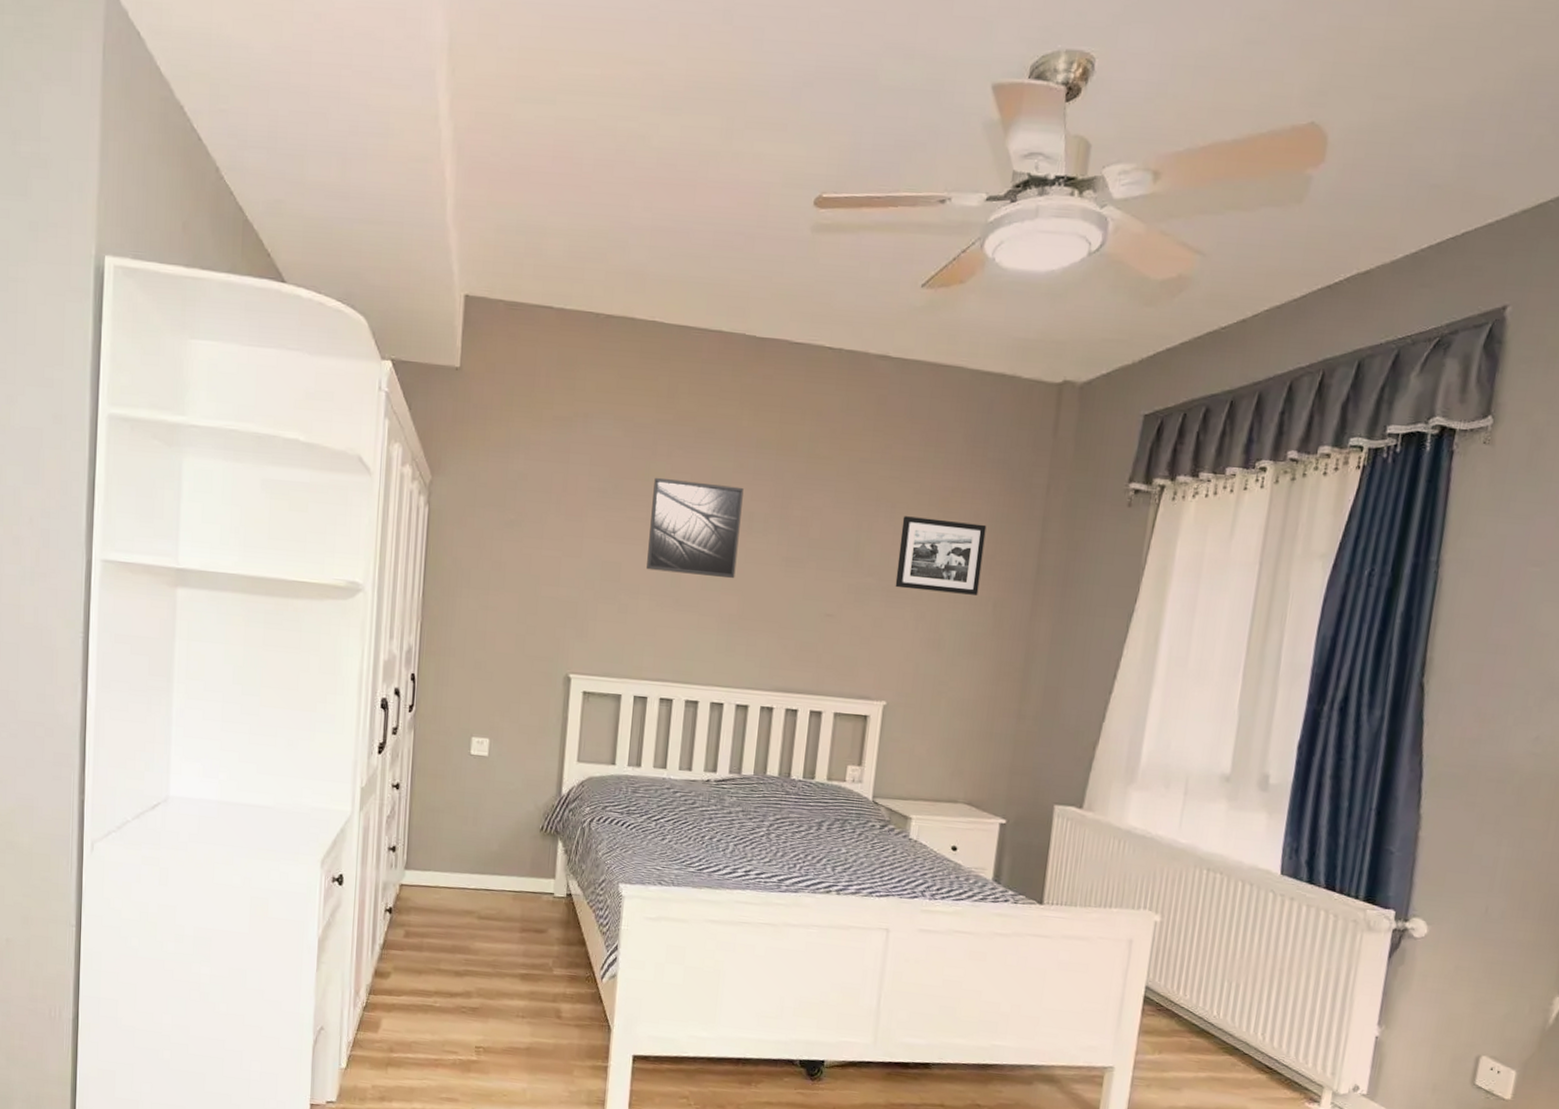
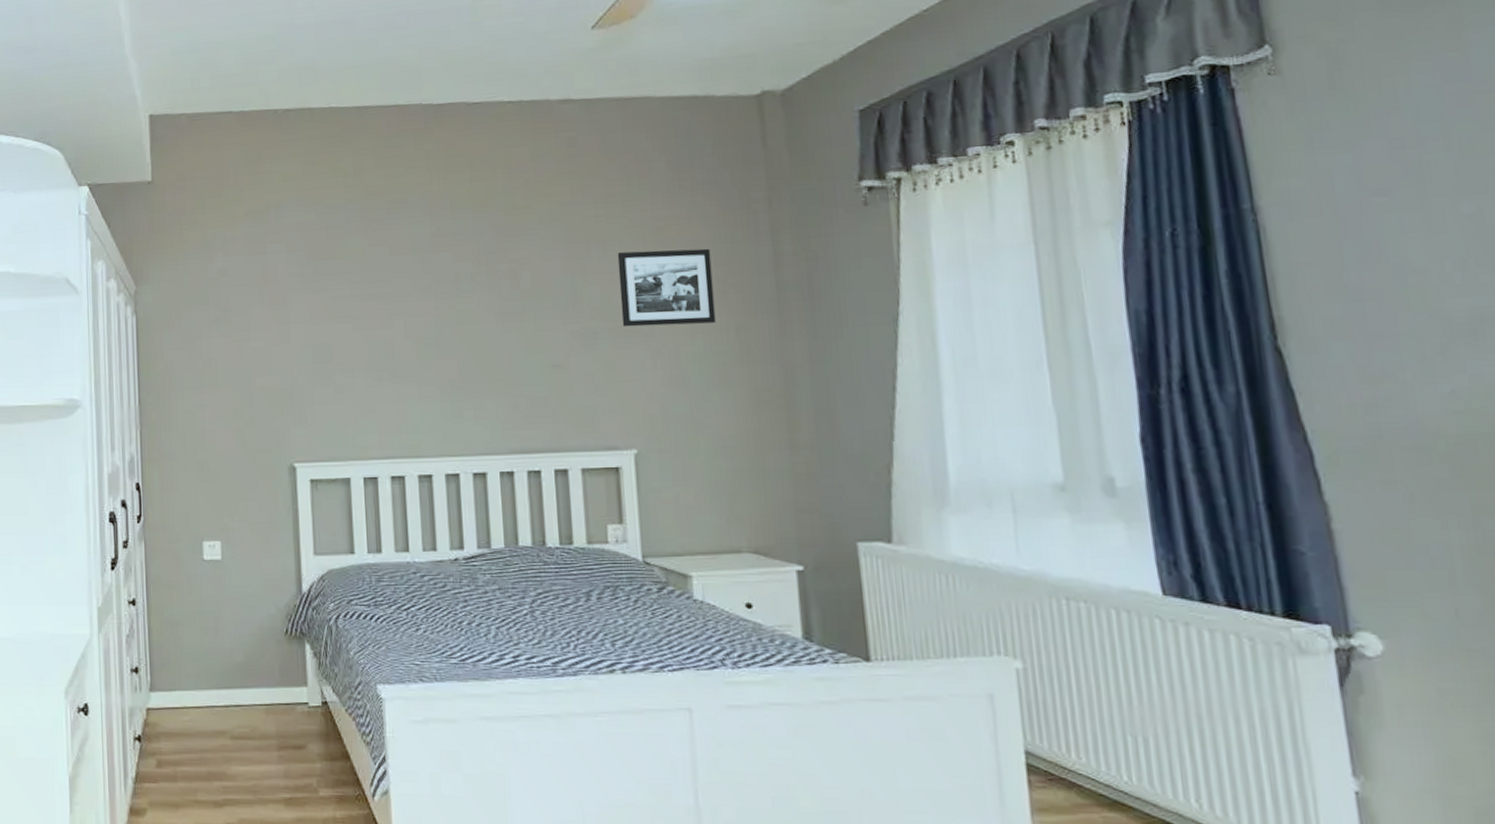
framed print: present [646,477,744,579] -> none [353,250,450,346]

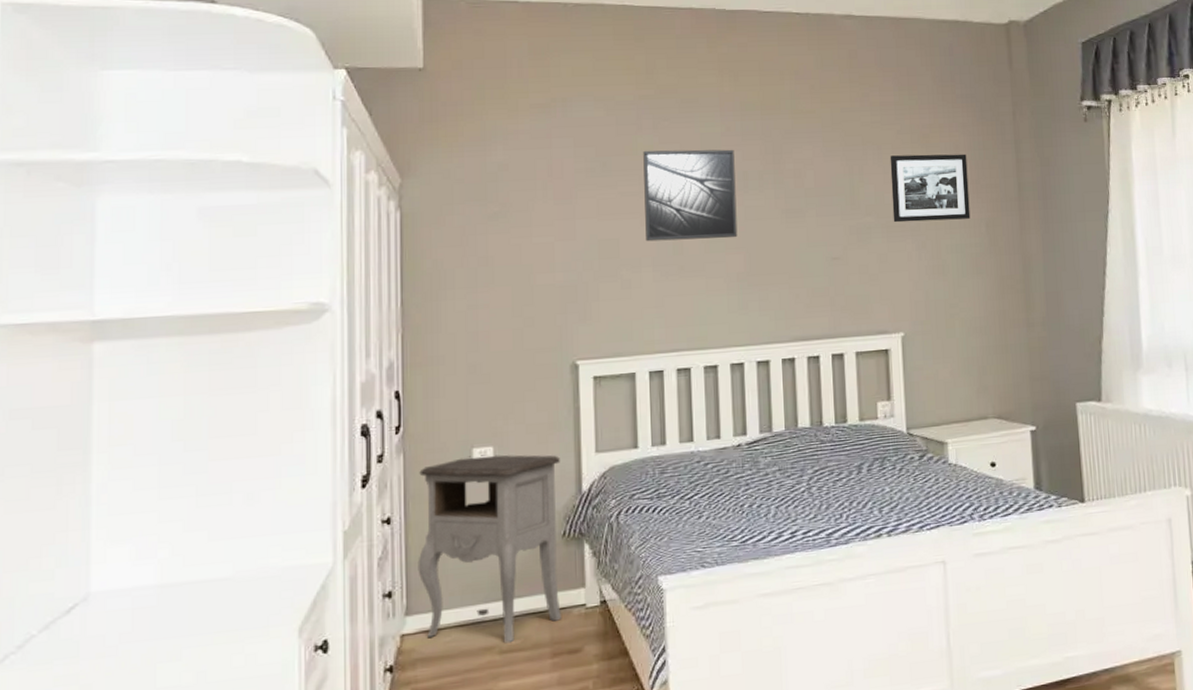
nightstand: none [158,548,287,730] -> present [417,454,562,644]
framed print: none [353,250,450,346] -> present [643,149,738,242]

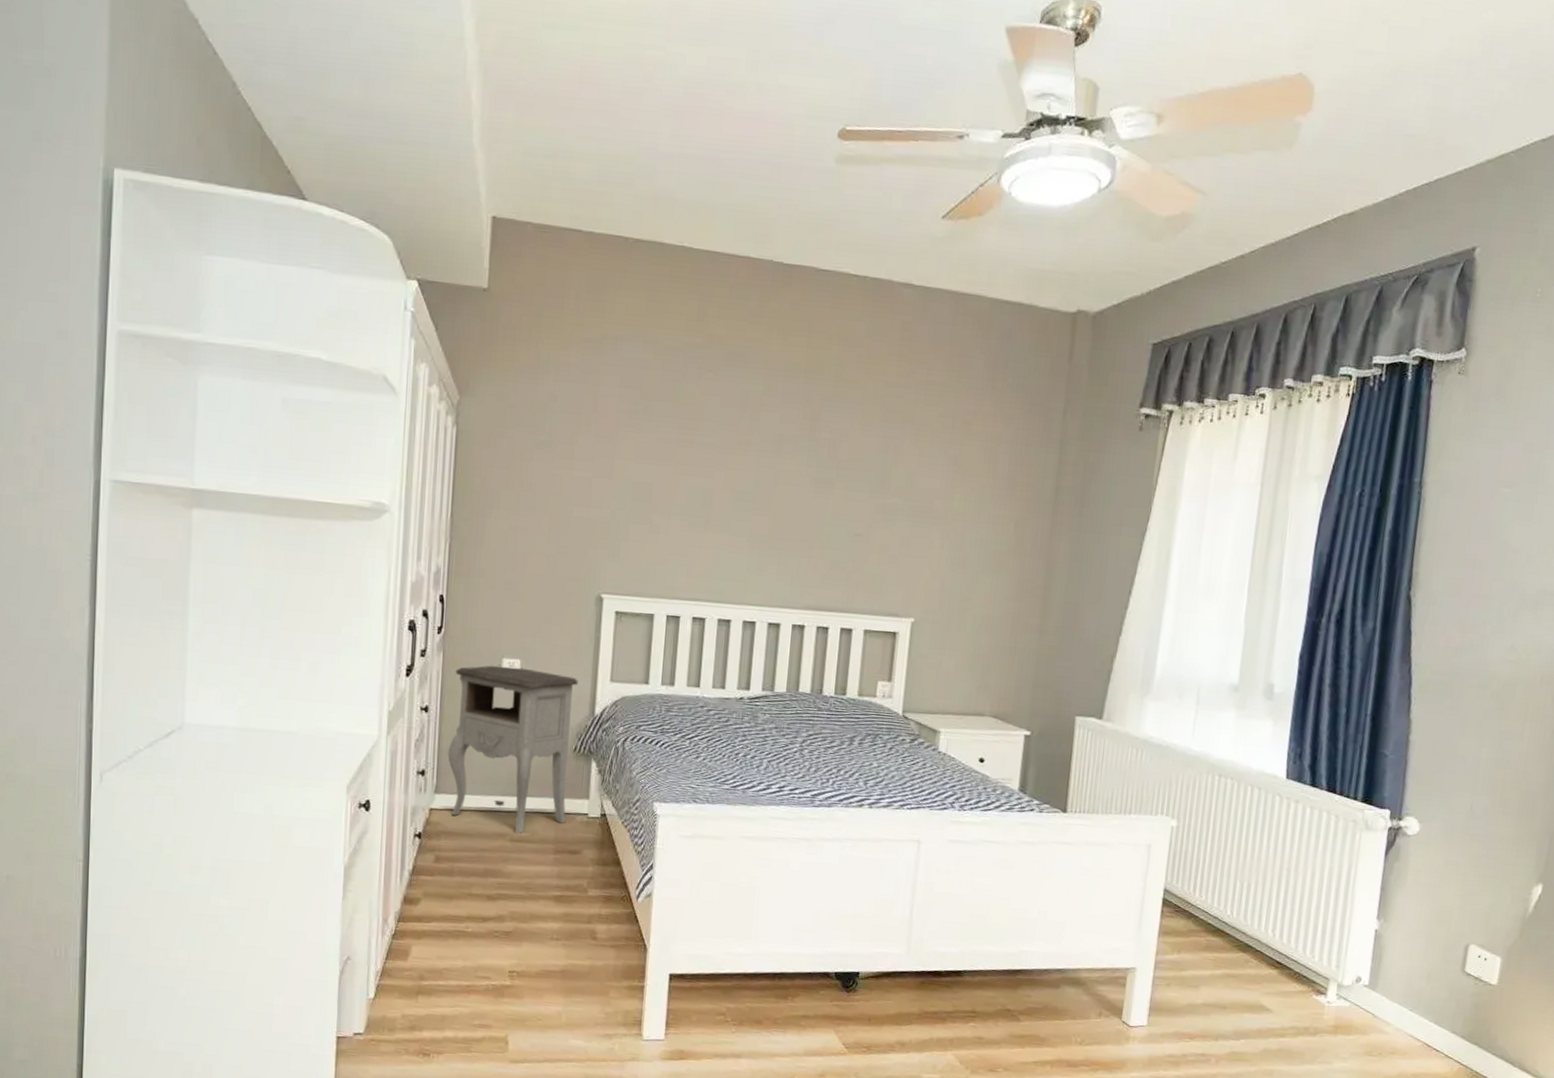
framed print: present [643,149,738,242] -> none [678,399,773,500]
picture frame: present [890,154,971,223] -> none [921,438,1007,515]

